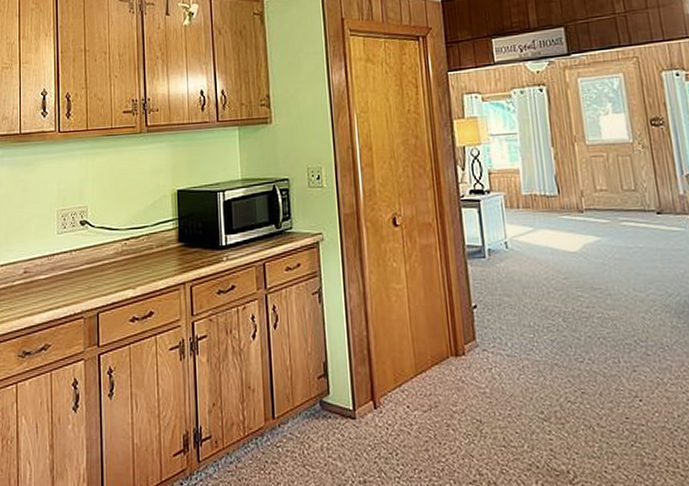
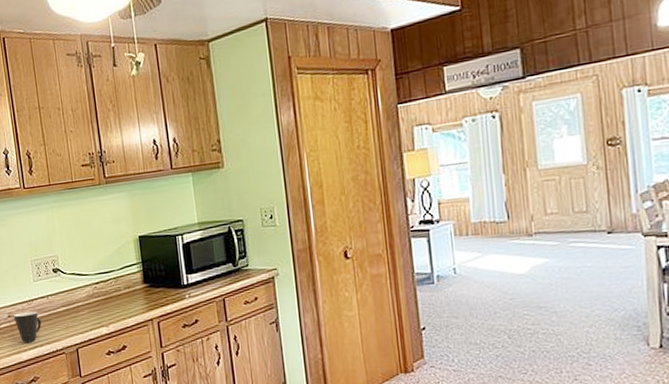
mug: none [30,268,61,303] -> present [13,311,42,343]

